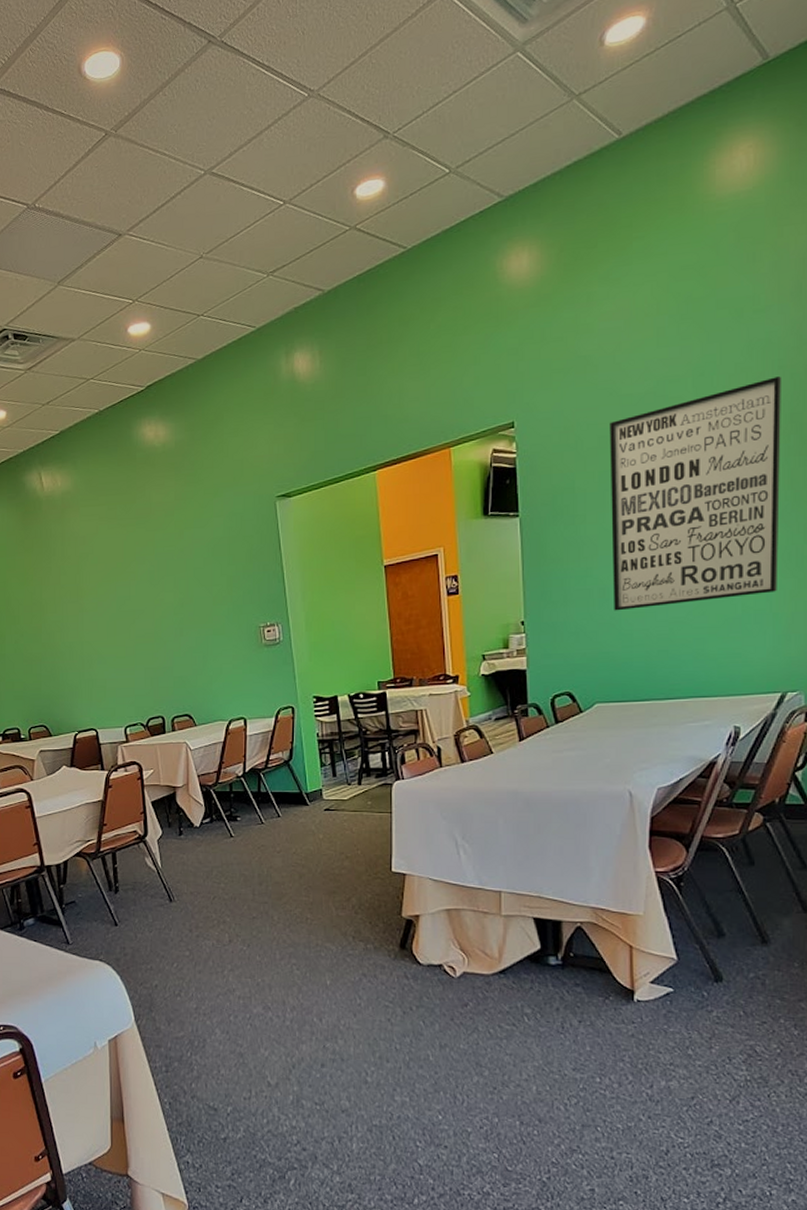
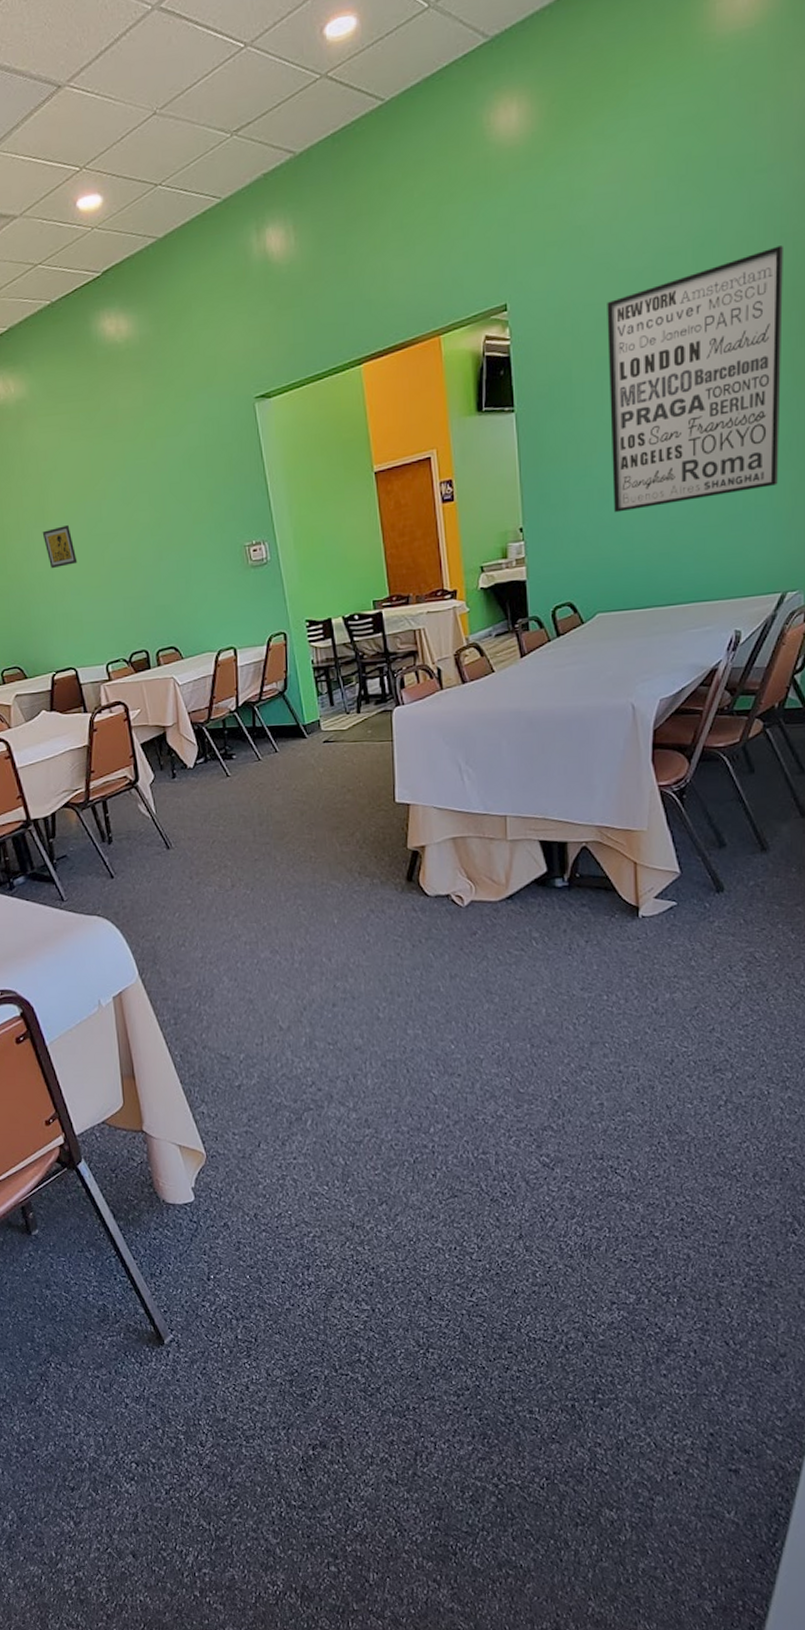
wall art: none [75,602,106,640] -> present [42,525,78,569]

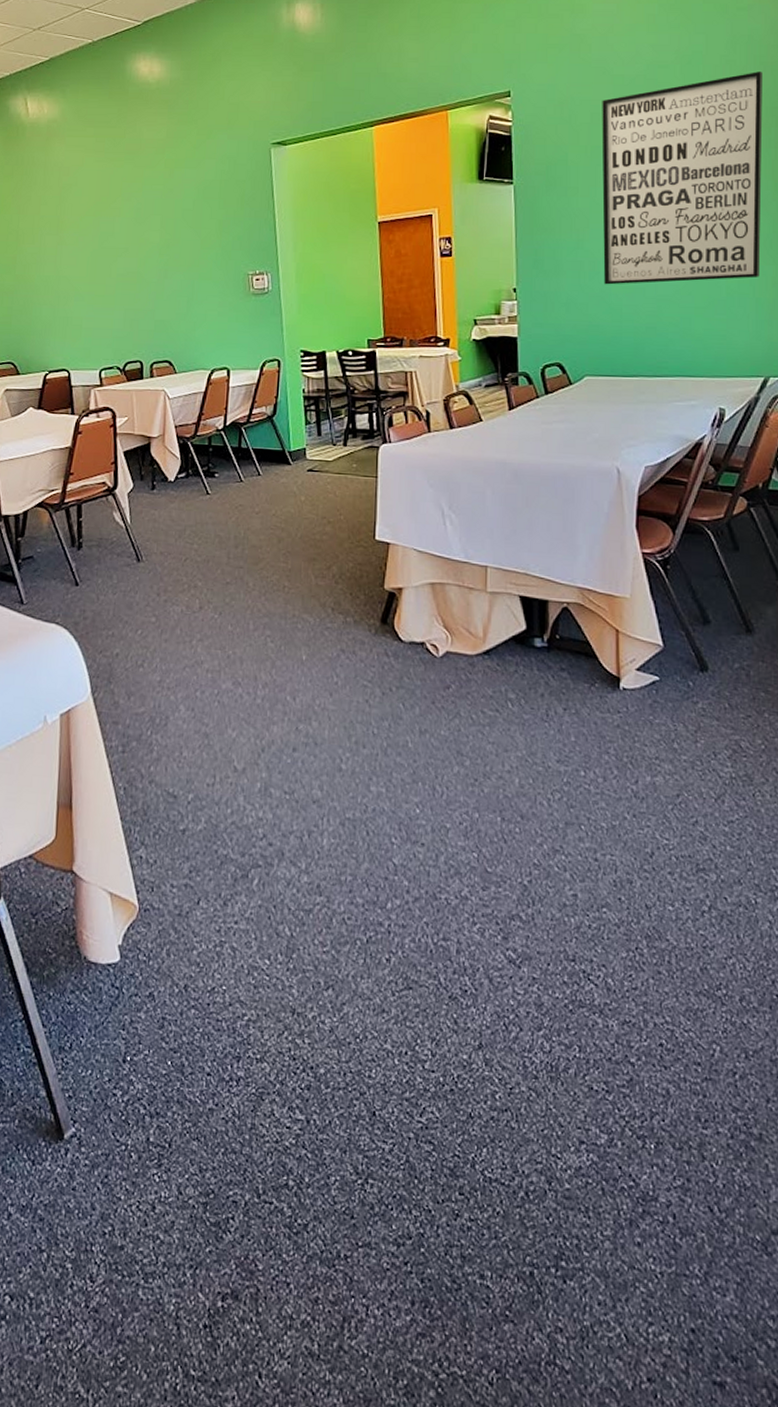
wall art: present [42,525,78,569] -> none [54,236,85,274]

